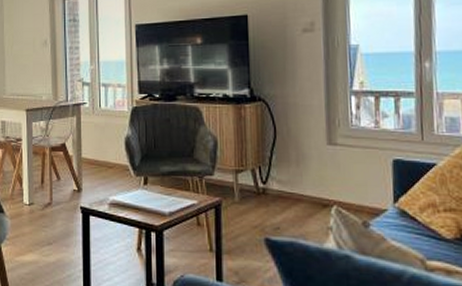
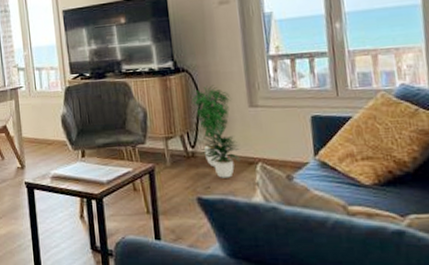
potted plant: none [265,118,315,220] -> present [191,85,241,178]

